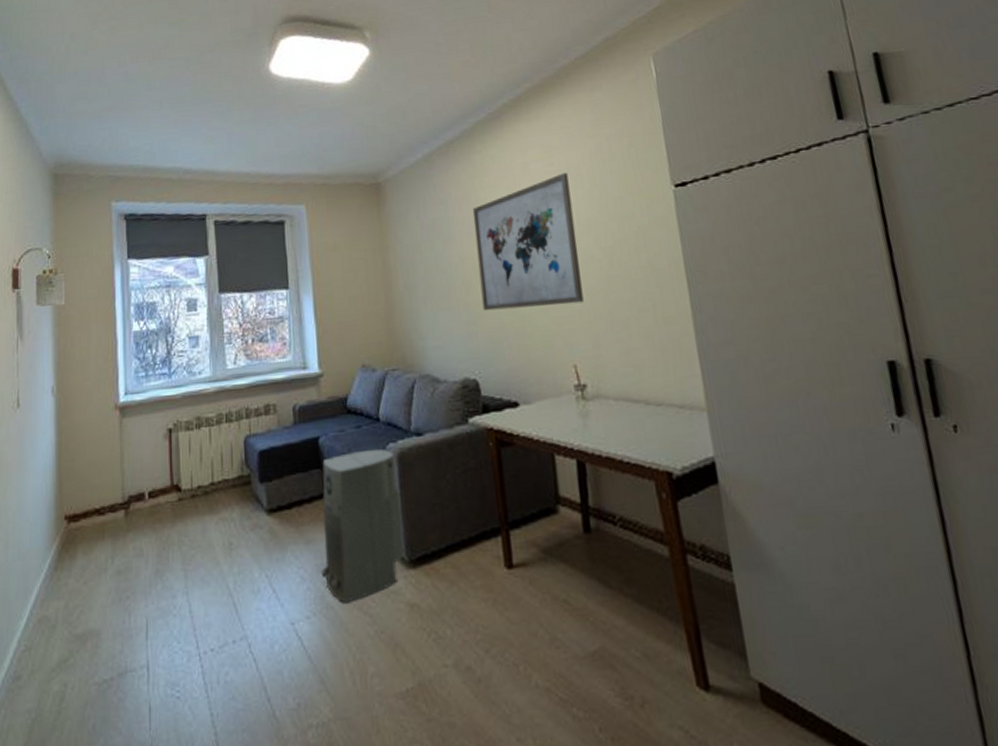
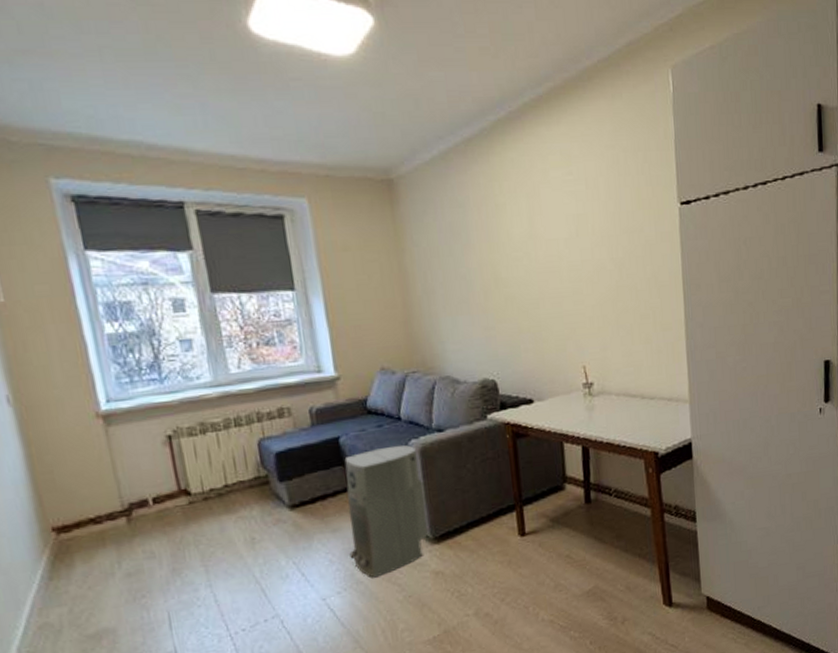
wall art: present [472,172,584,311] -> none [491,182,595,317]

